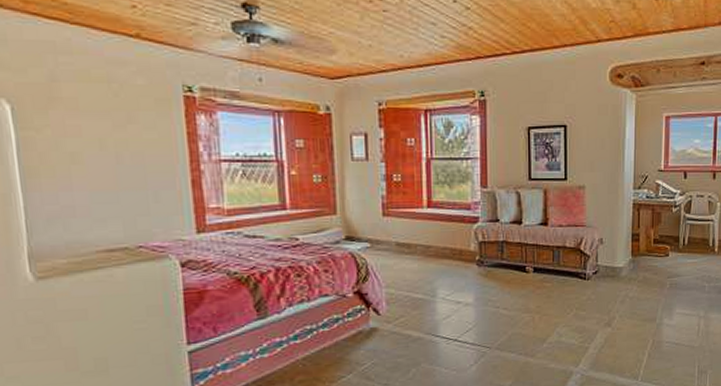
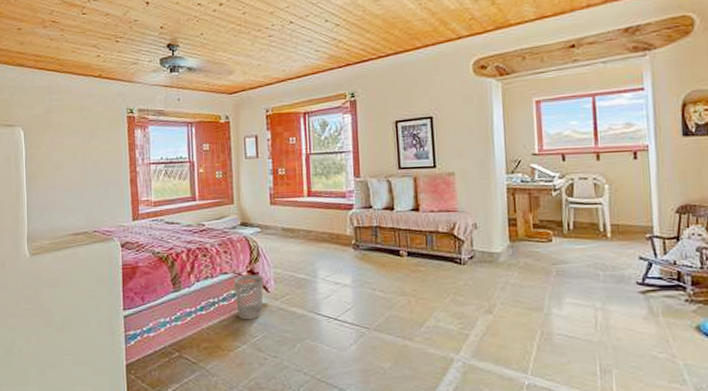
wastebasket: none [337,296,374,347] -> present [234,275,264,320]

